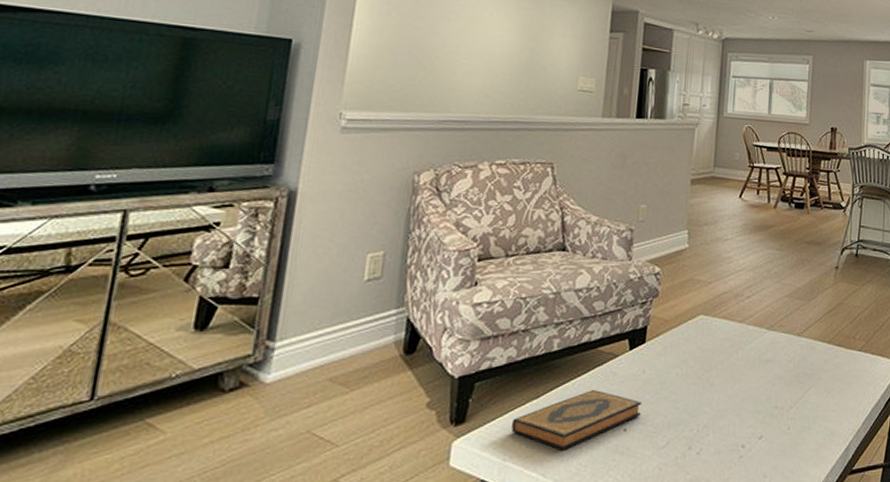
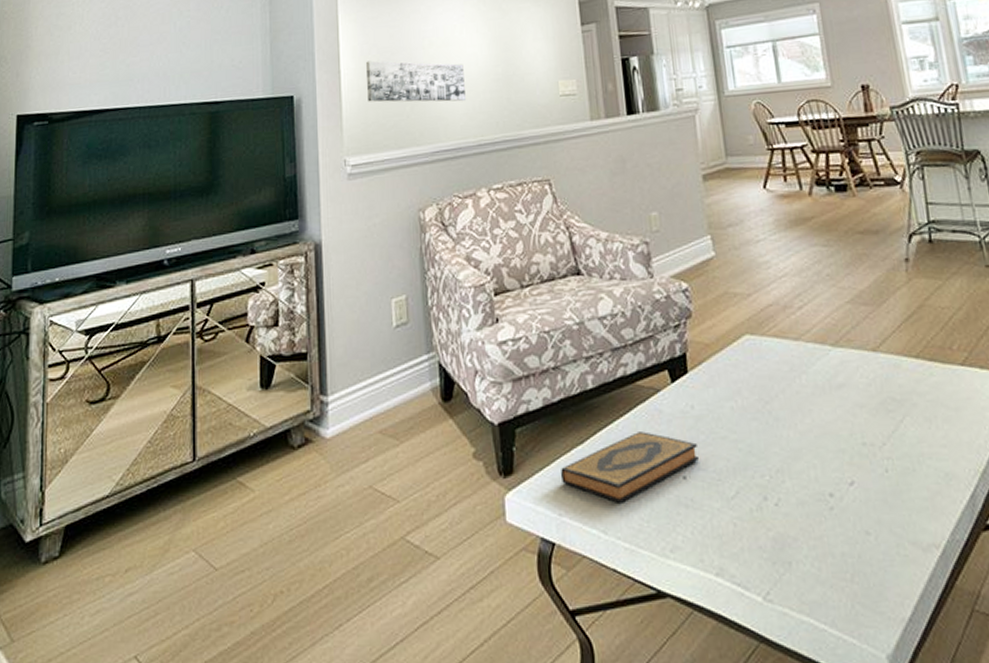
wall art: none [378,21,488,79] -> present [365,60,466,102]

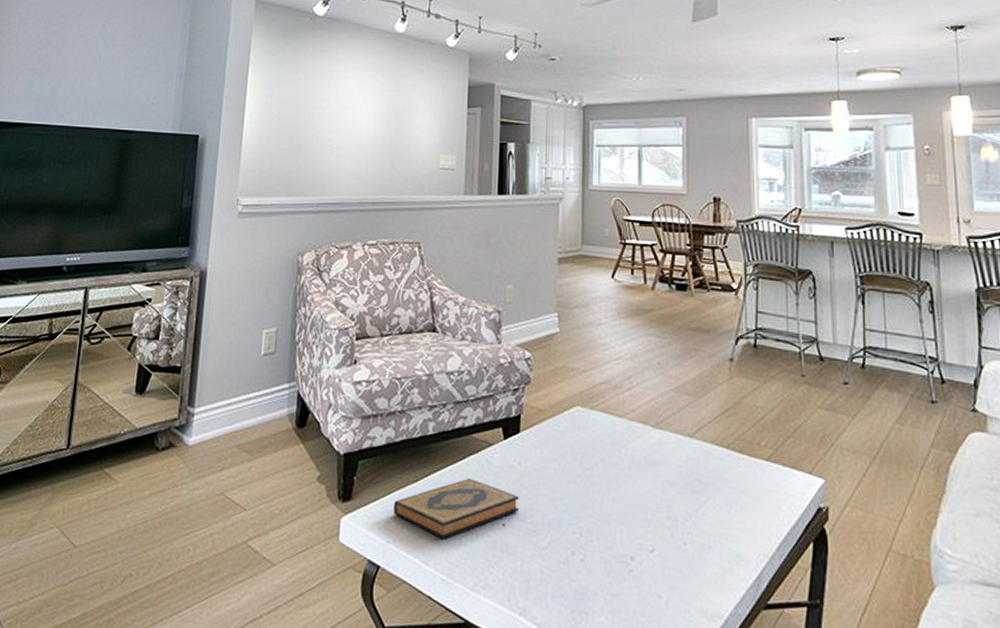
wall art: present [365,60,466,102] -> none [265,113,356,162]

